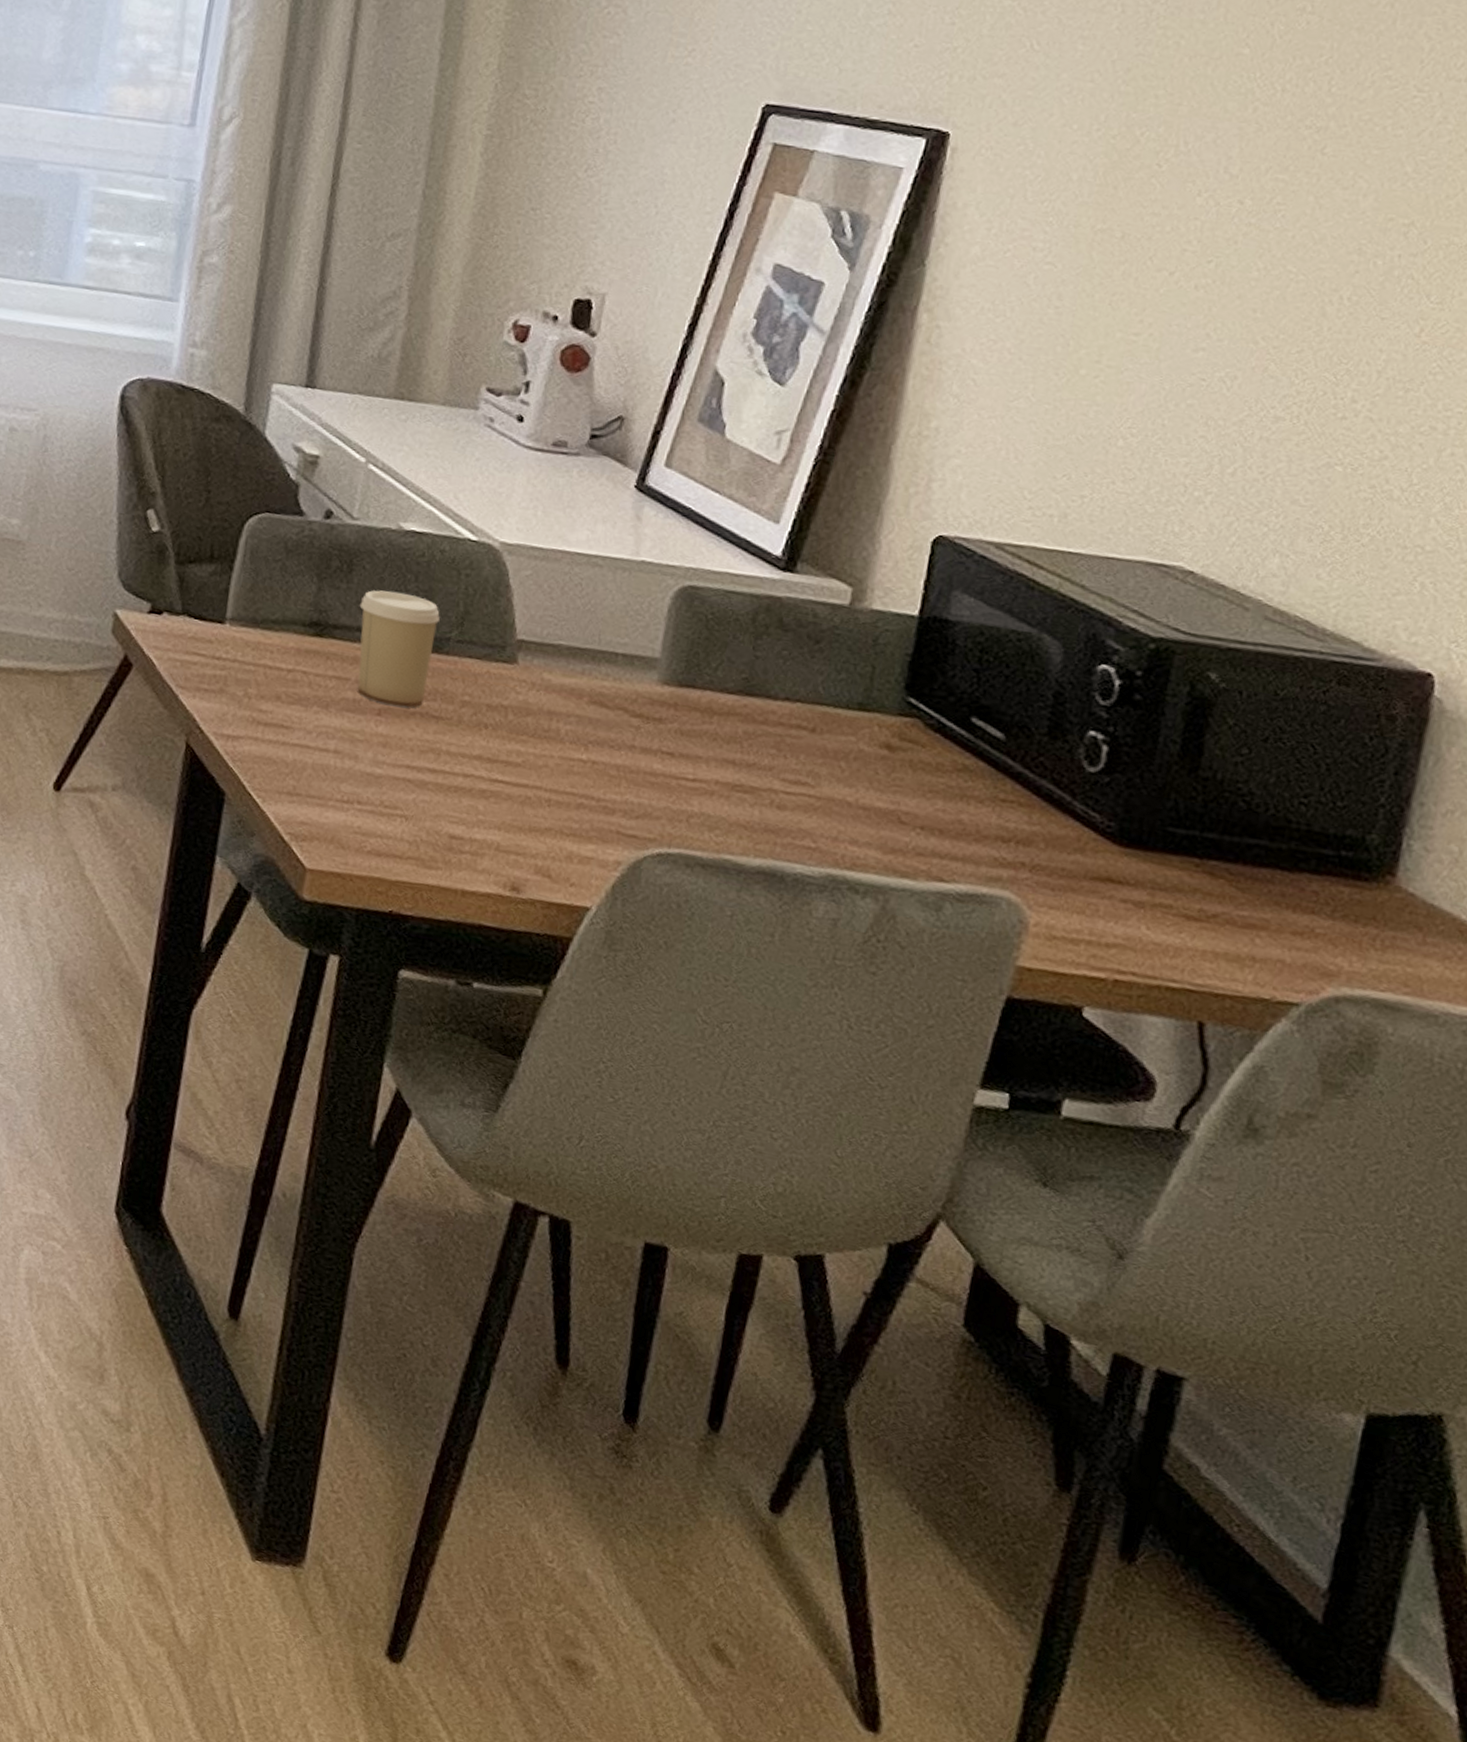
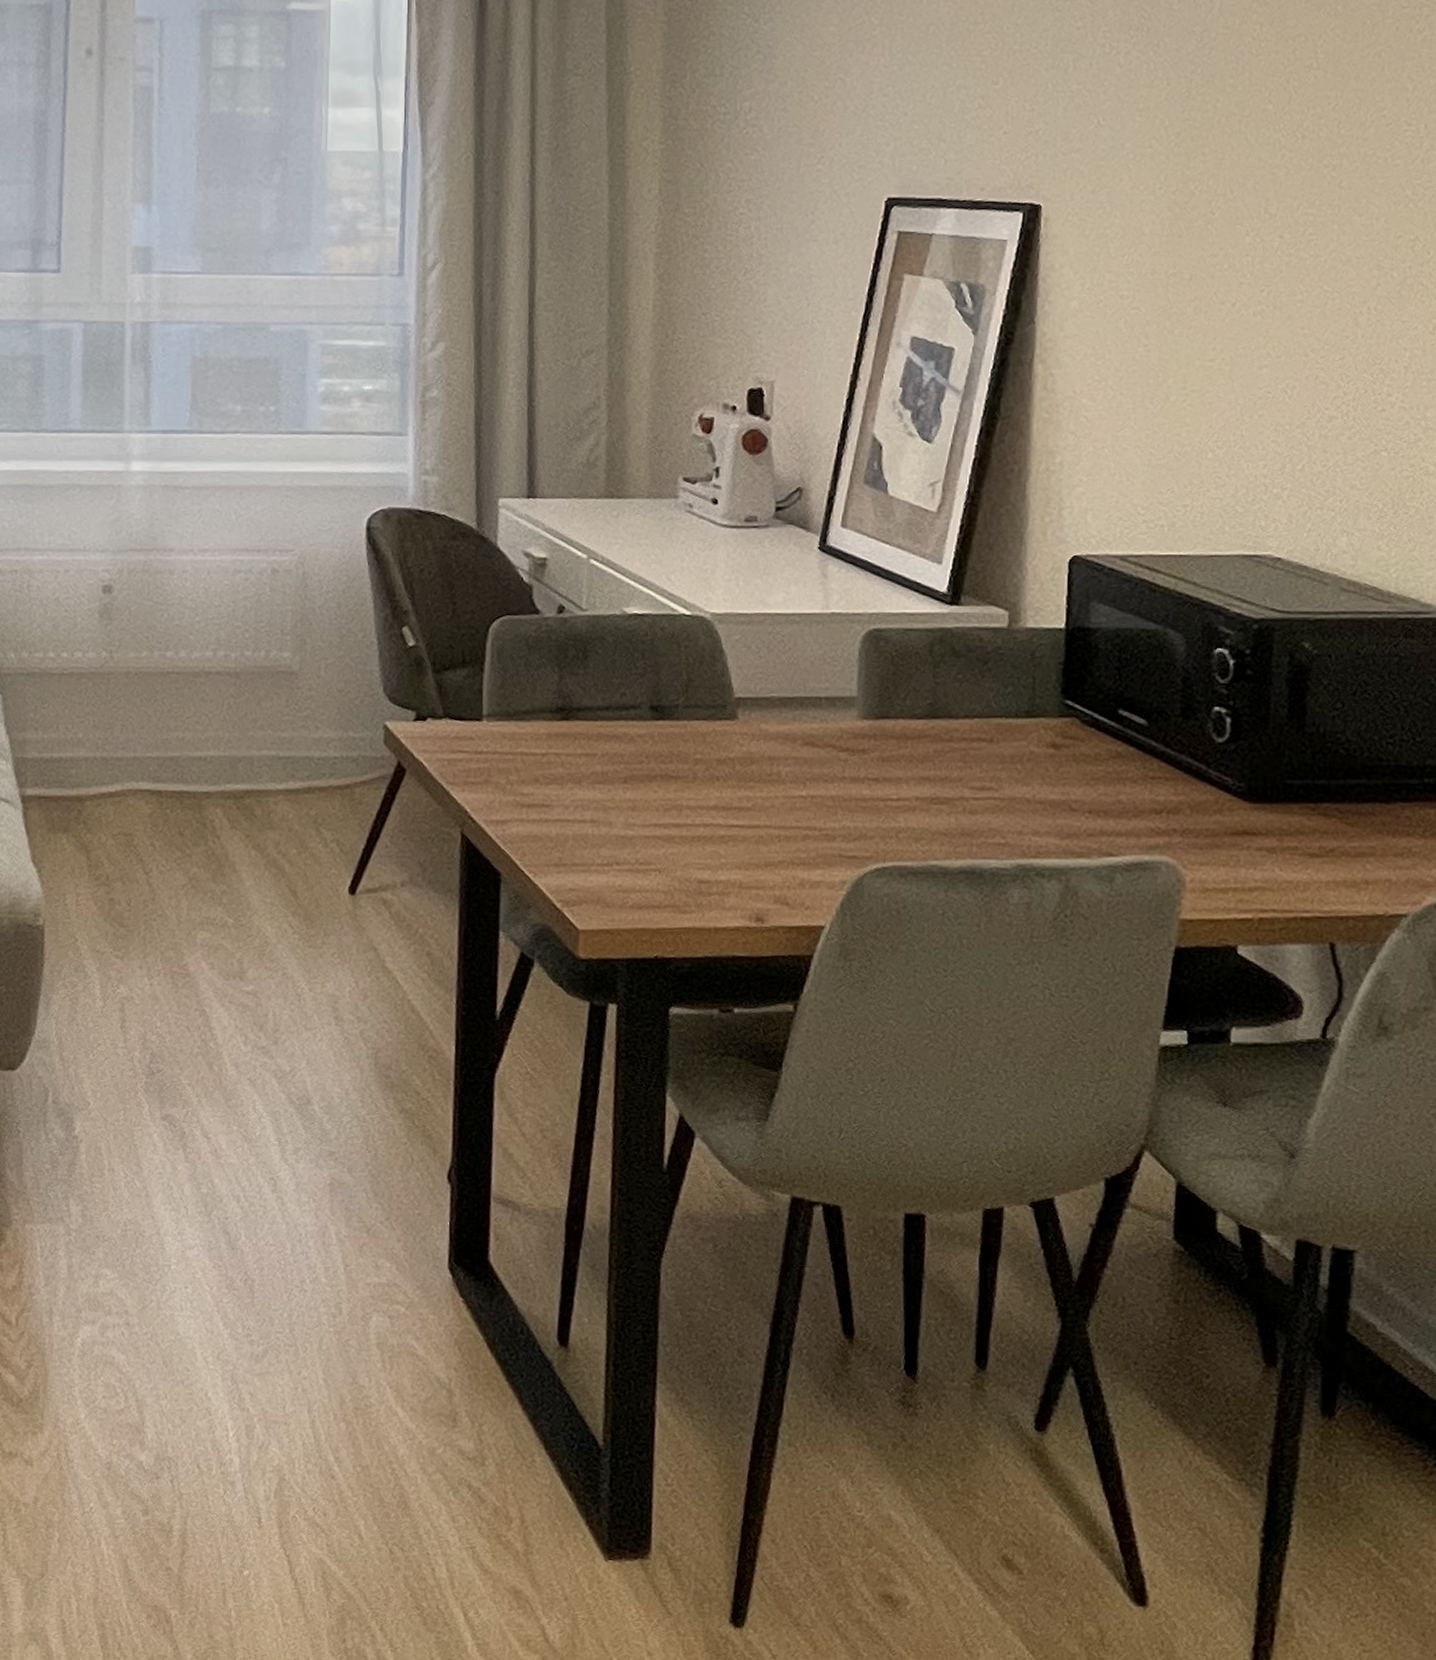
cup: present [357,590,440,707] -> none [597,670,667,772]

